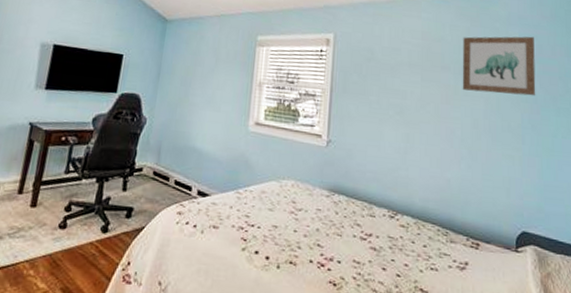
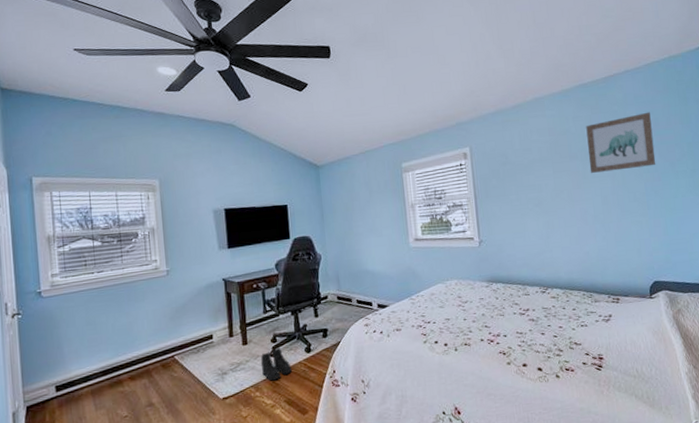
boots: none [43,218,80,260] -> present [260,347,292,381]

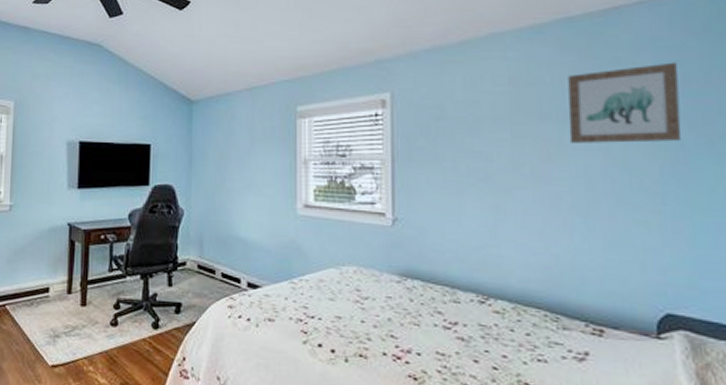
boots: present [260,347,292,381] -> none [98,316,134,356]

